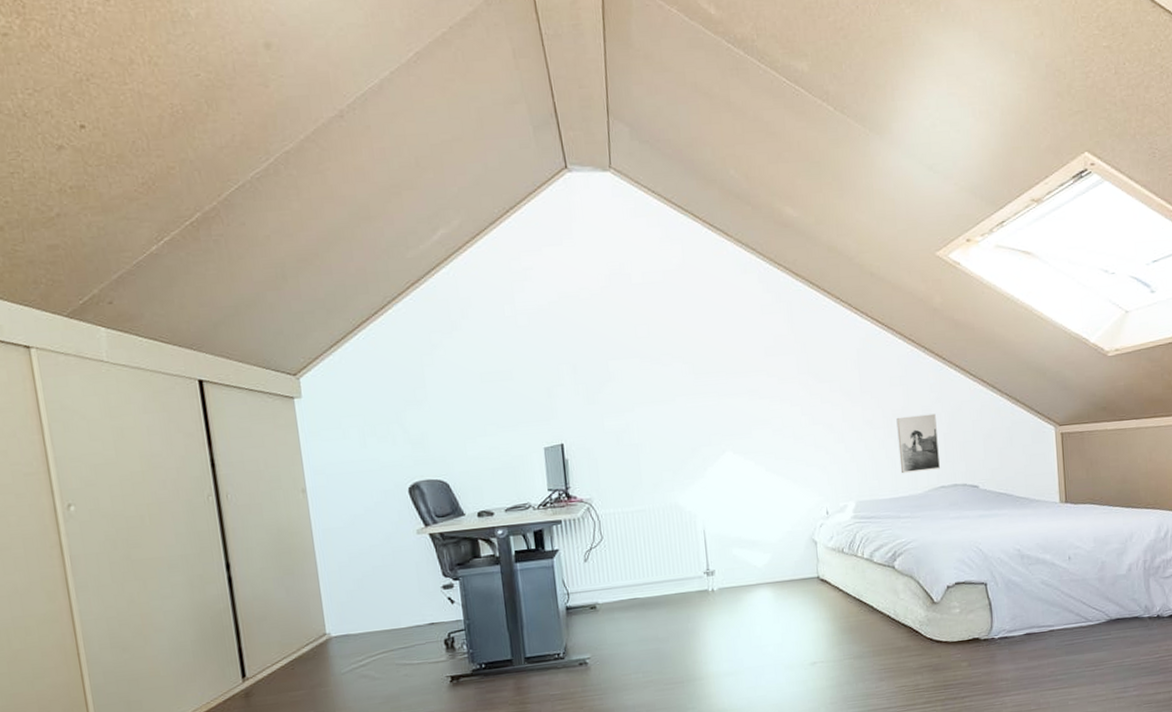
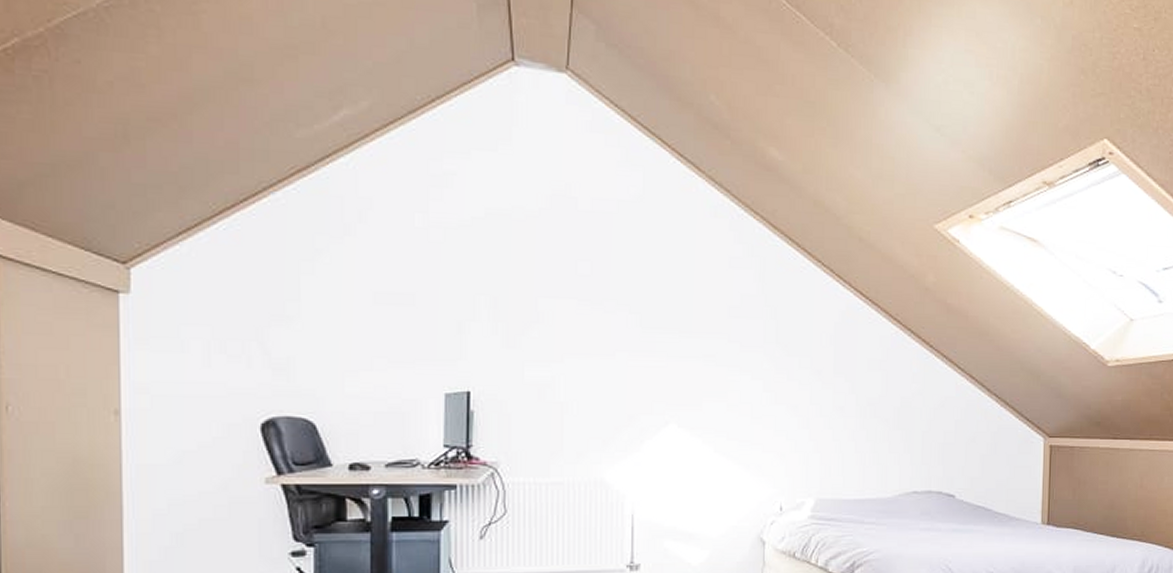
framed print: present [896,413,941,474] -> none [870,406,916,473]

